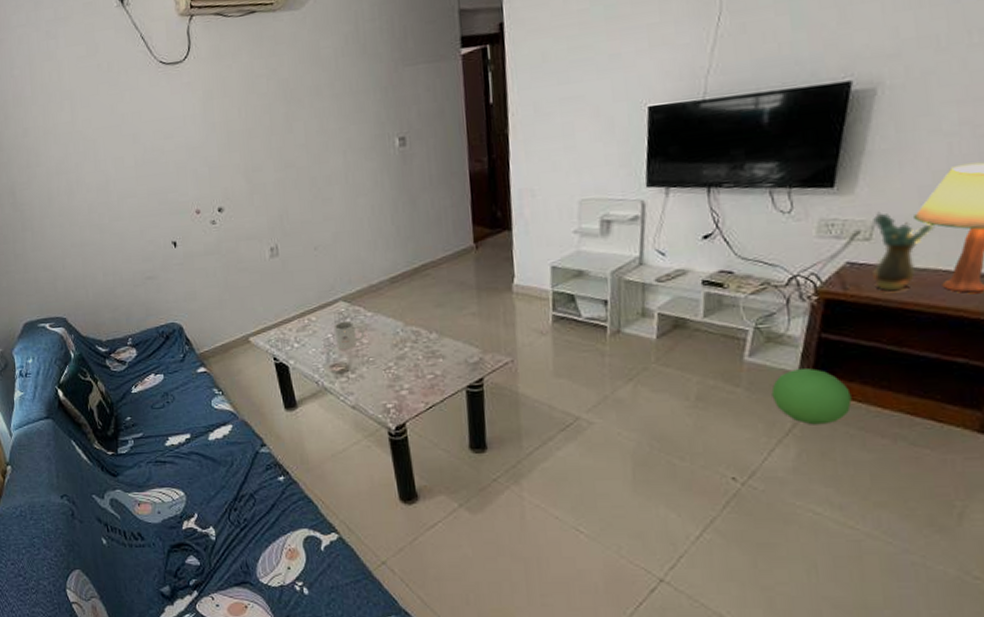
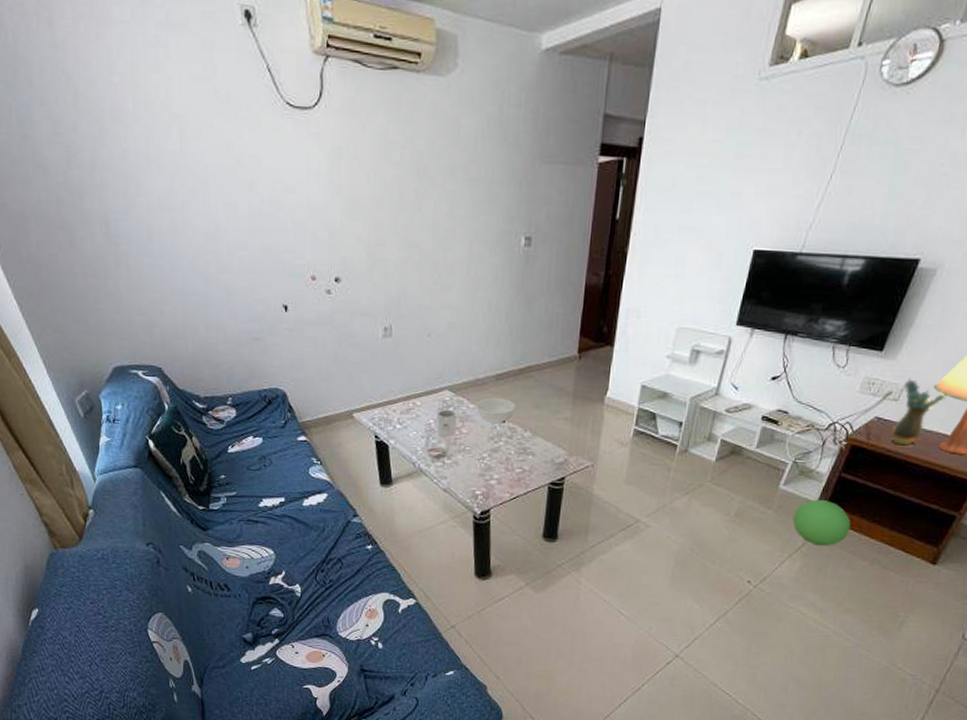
bowl: none [373,301,417,329] -> present [475,398,516,423]

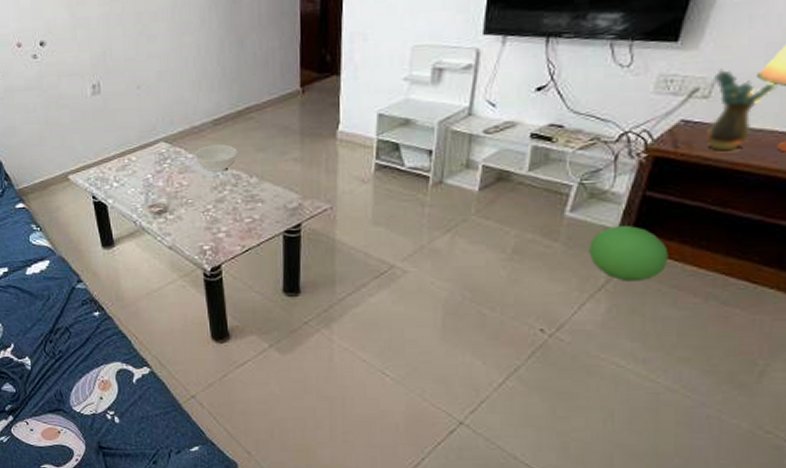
mug: present [436,409,465,438] -> none [153,161,185,192]

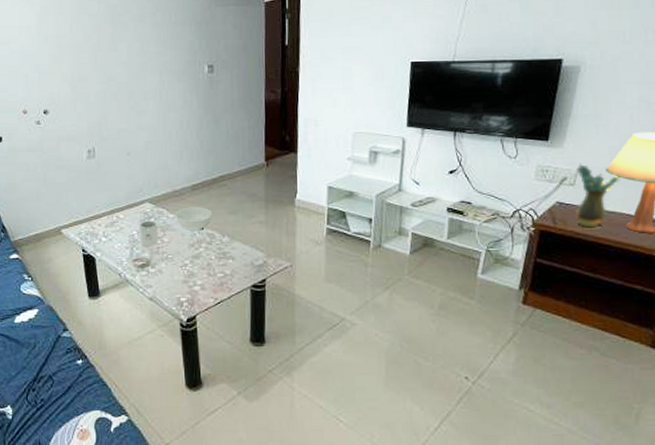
mug: none [153,161,185,192] -> present [139,220,166,248]
ball: present [589,226,669,282] -> none [498,287,559,335]

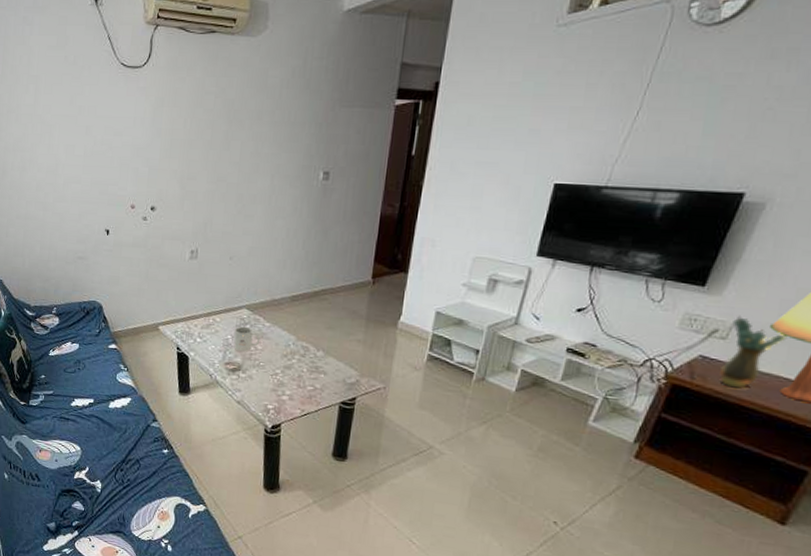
bowl: present [175,207,213,230] -> none [271,317,310,342]

